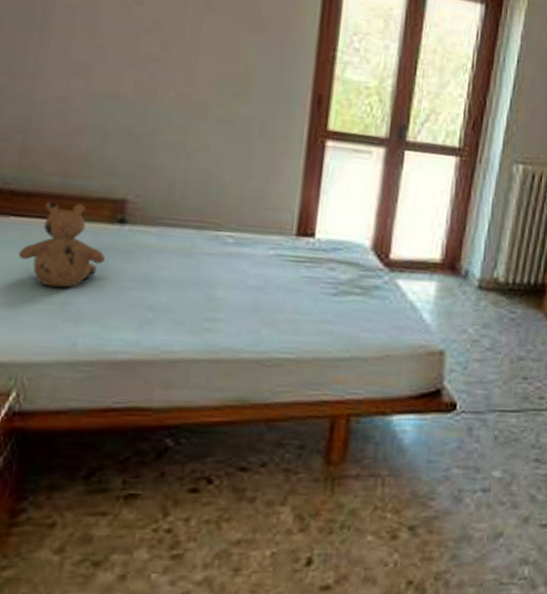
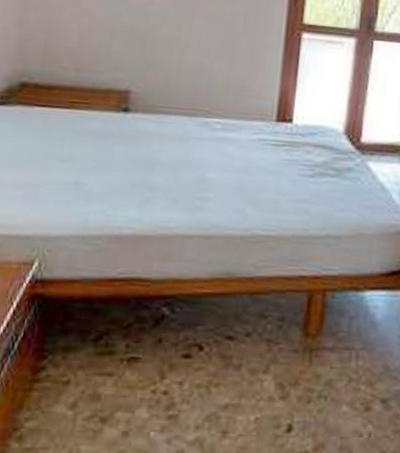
teddy bear: present [19,201,105,288] -> none [41,93,112,170]

